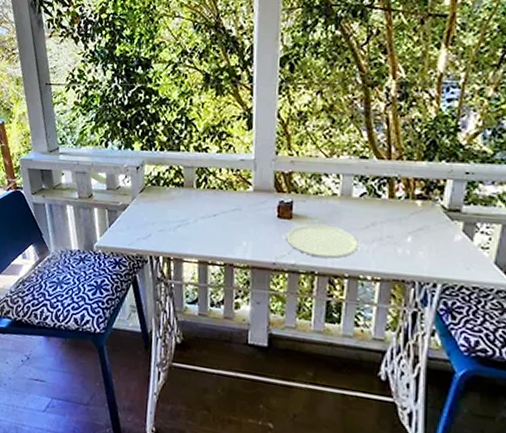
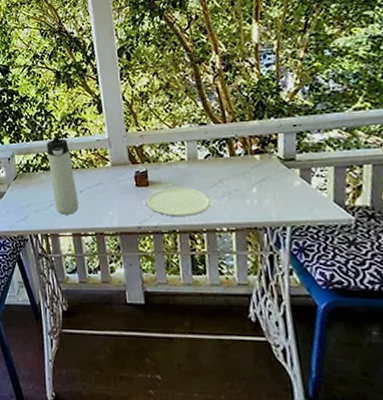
thermos bottle: none [182,149,211,240] -> present [46,136,79,215]

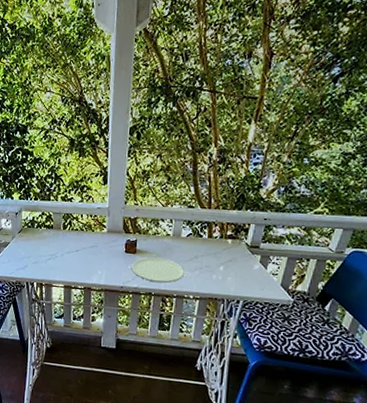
thermos bottle: present [46,136,79,215] -> none [51,199,74,269]

